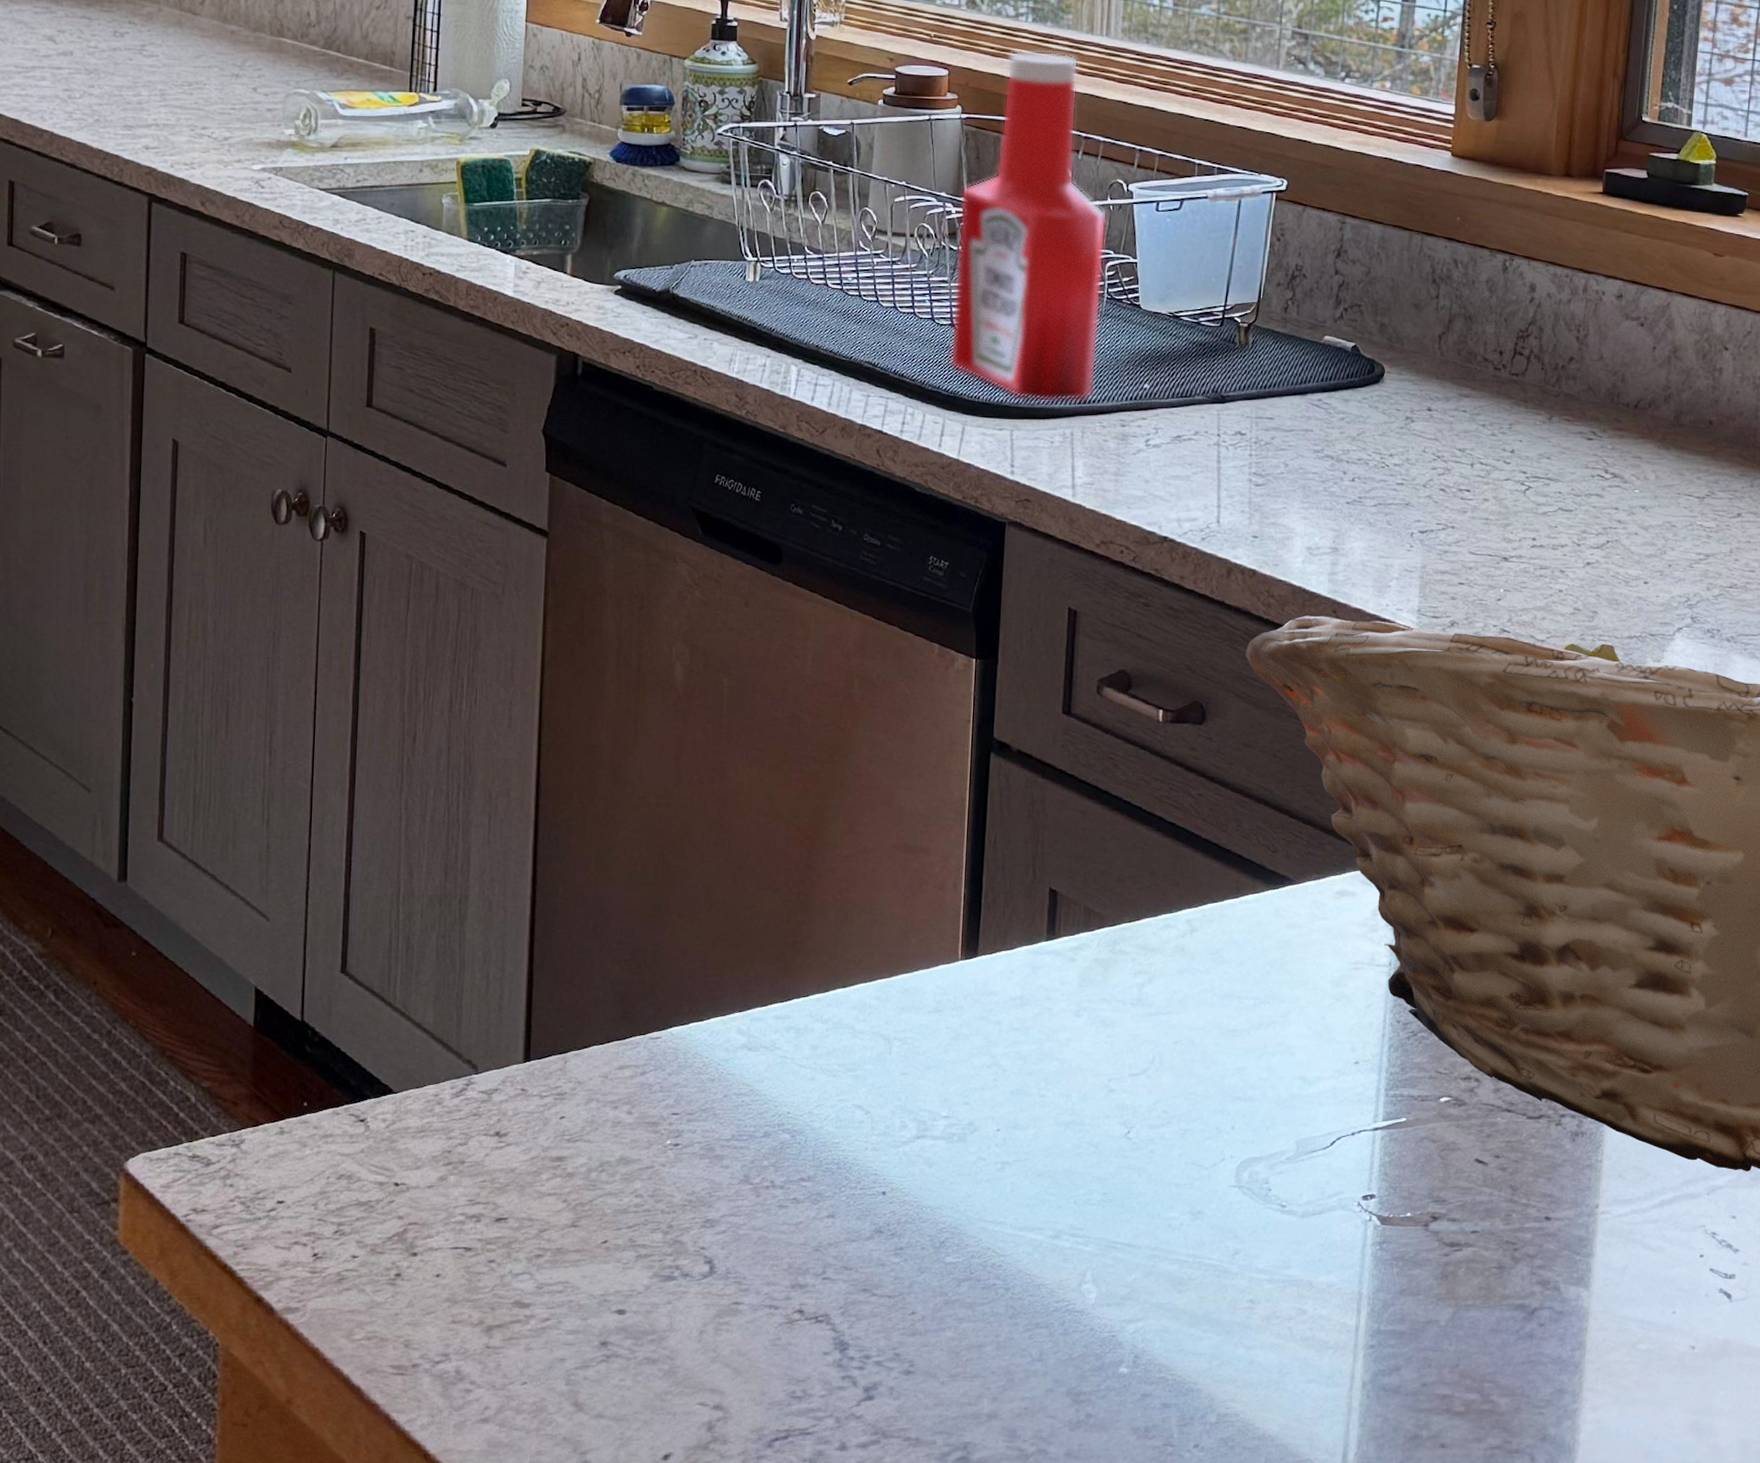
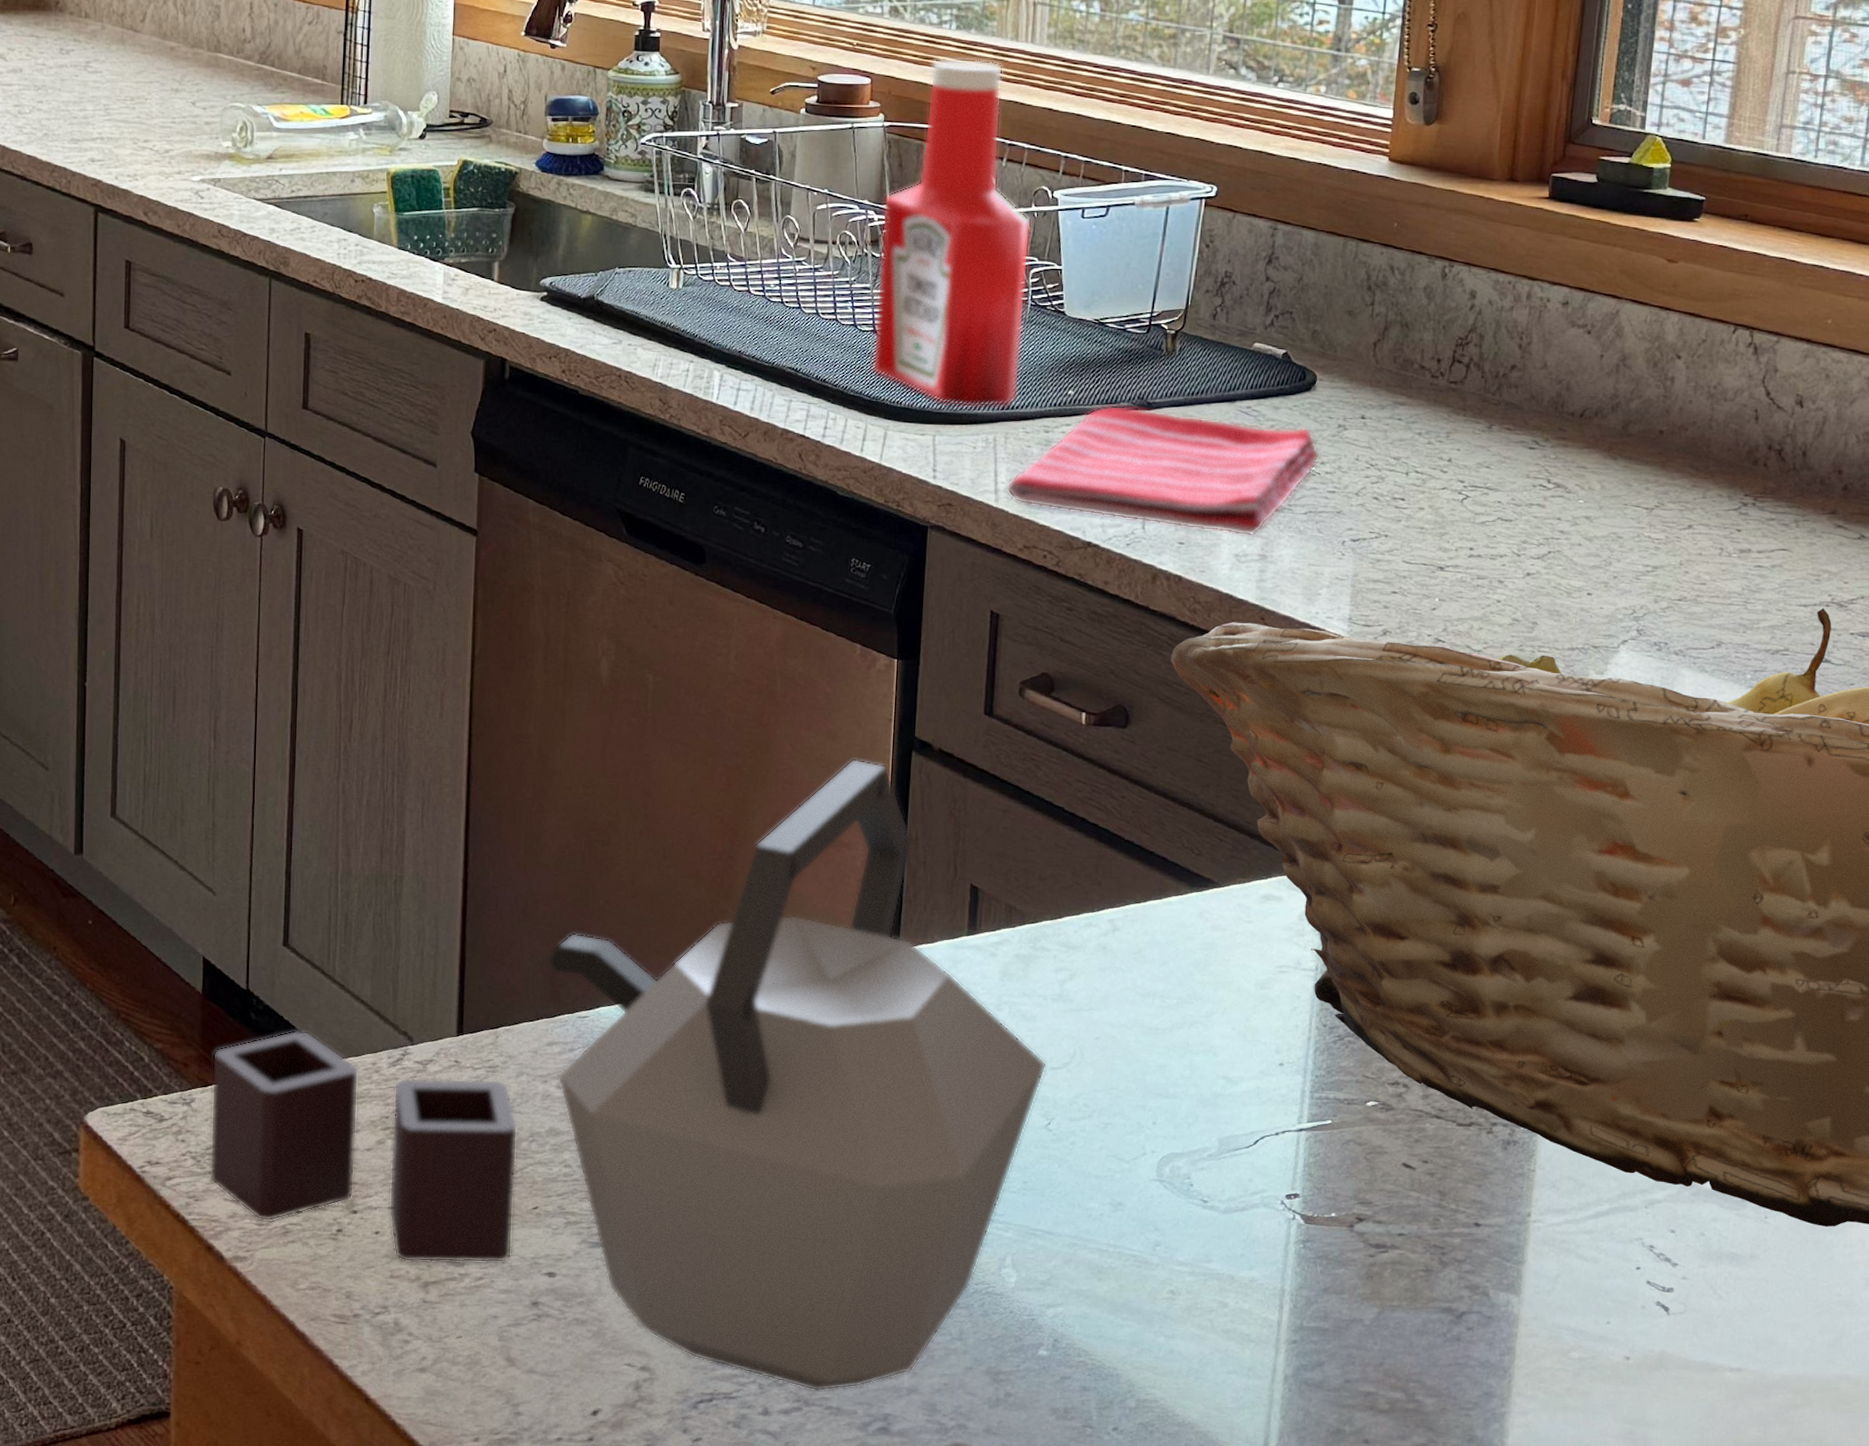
kettle: none [259,761,1127,1422] -> present [209,758,1048,1392]
dish towel: none [1083,399,1389,530] -> present [1006,405,1320,537]

